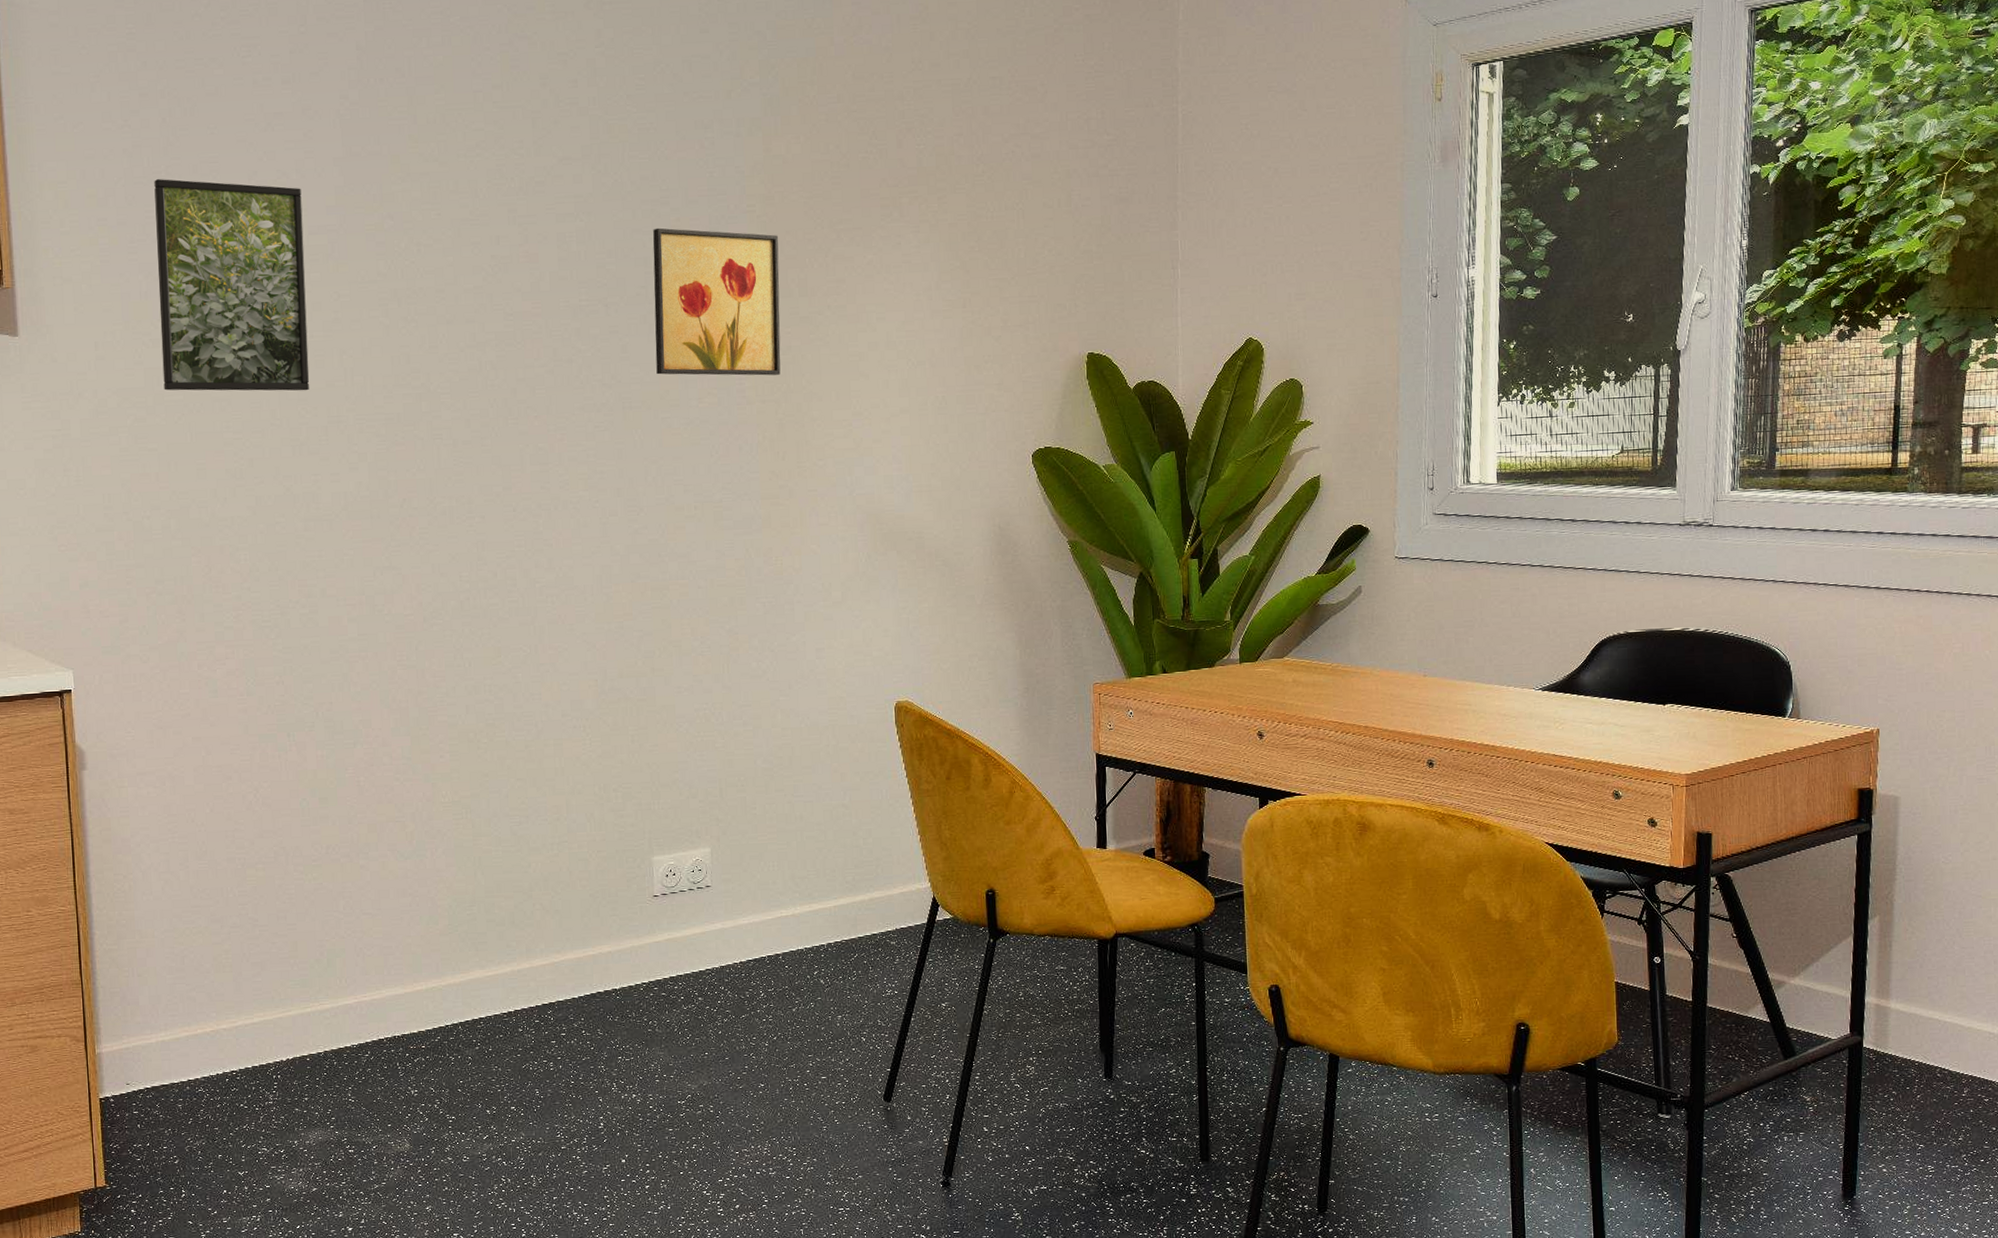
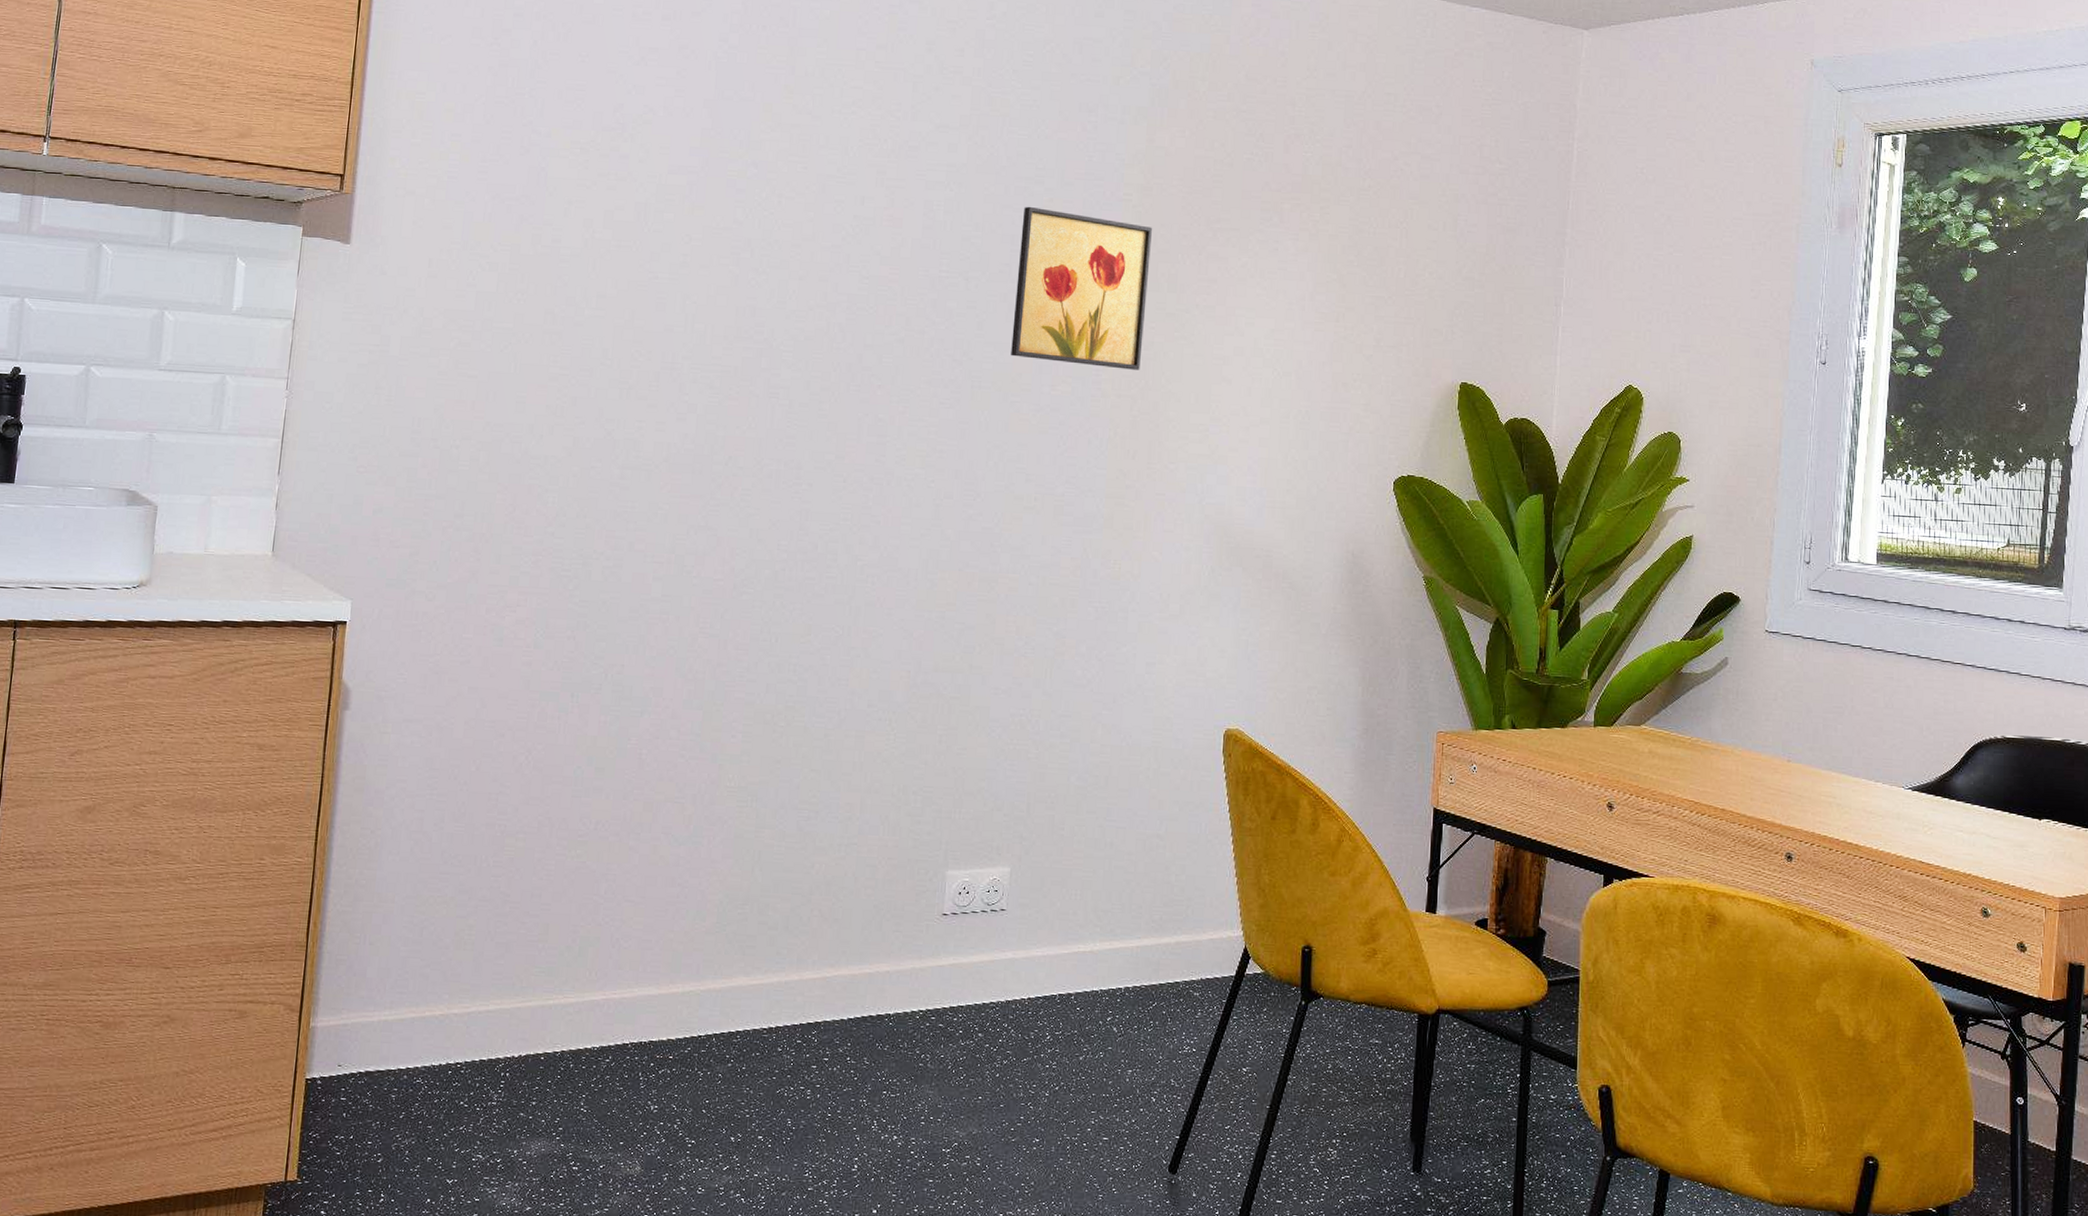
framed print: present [154,179,310,391] -> none [494,101,667,333]

